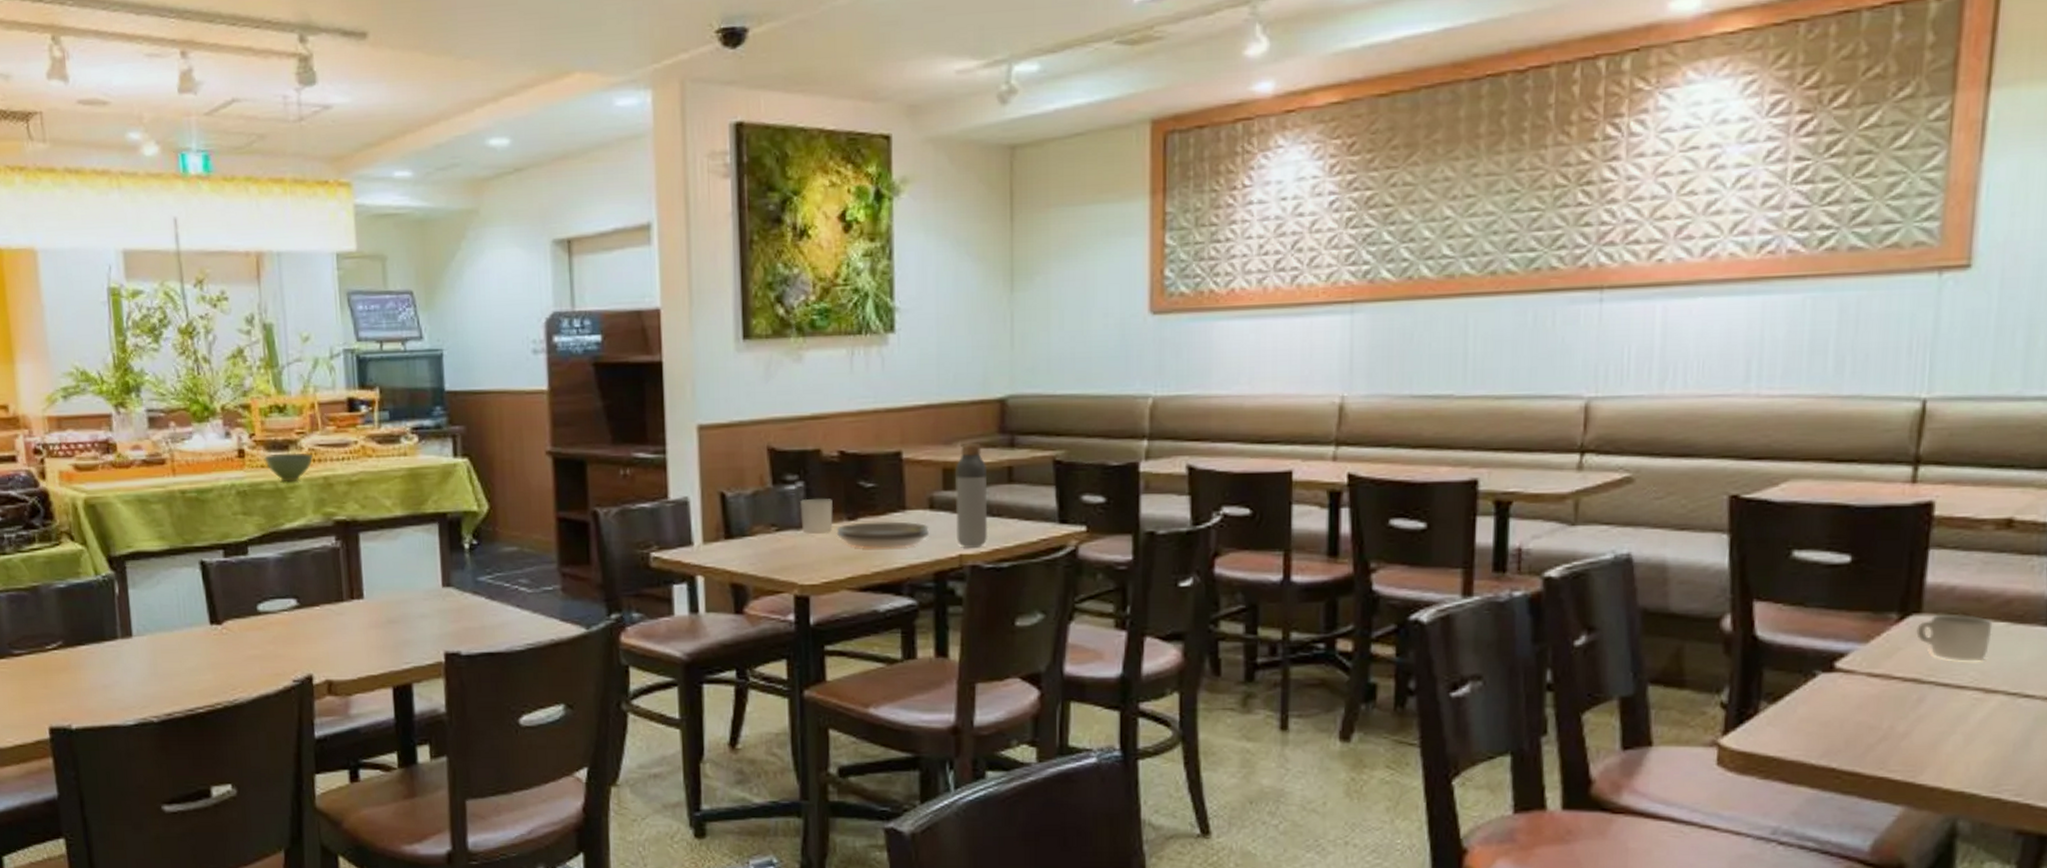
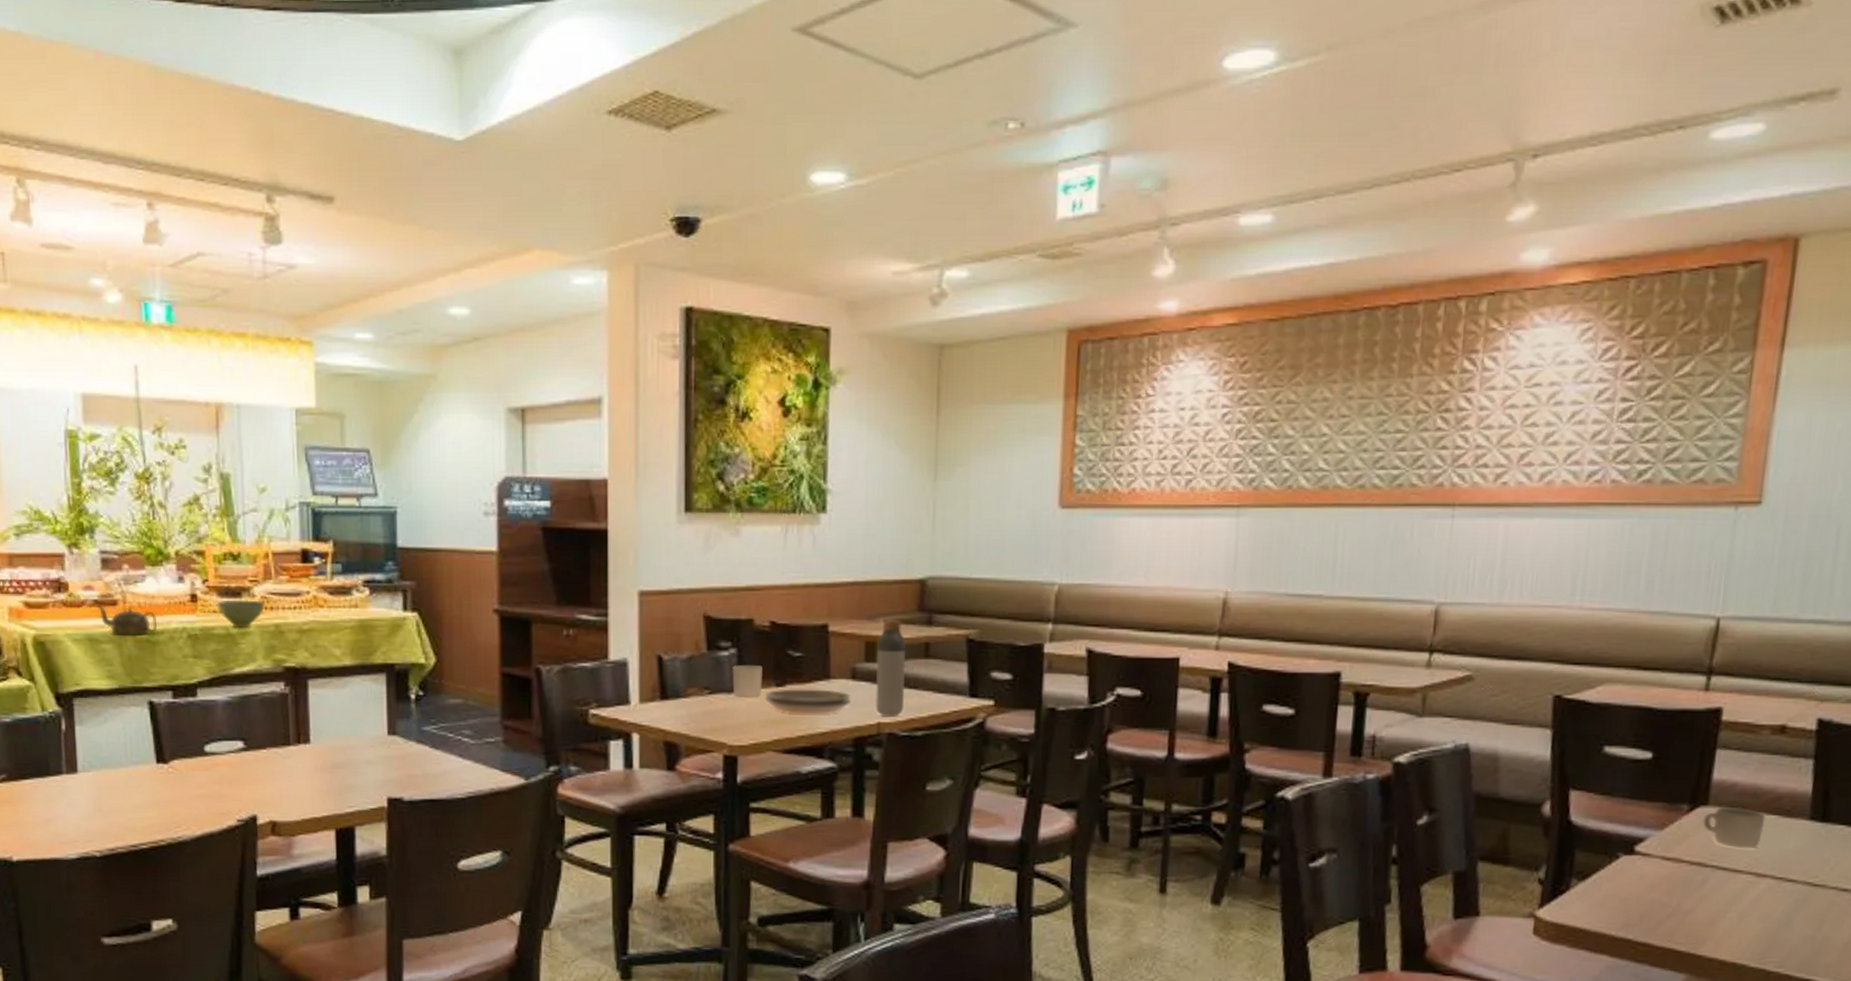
teapot: none [145,464,207,496] -> present [97,604,158,637]

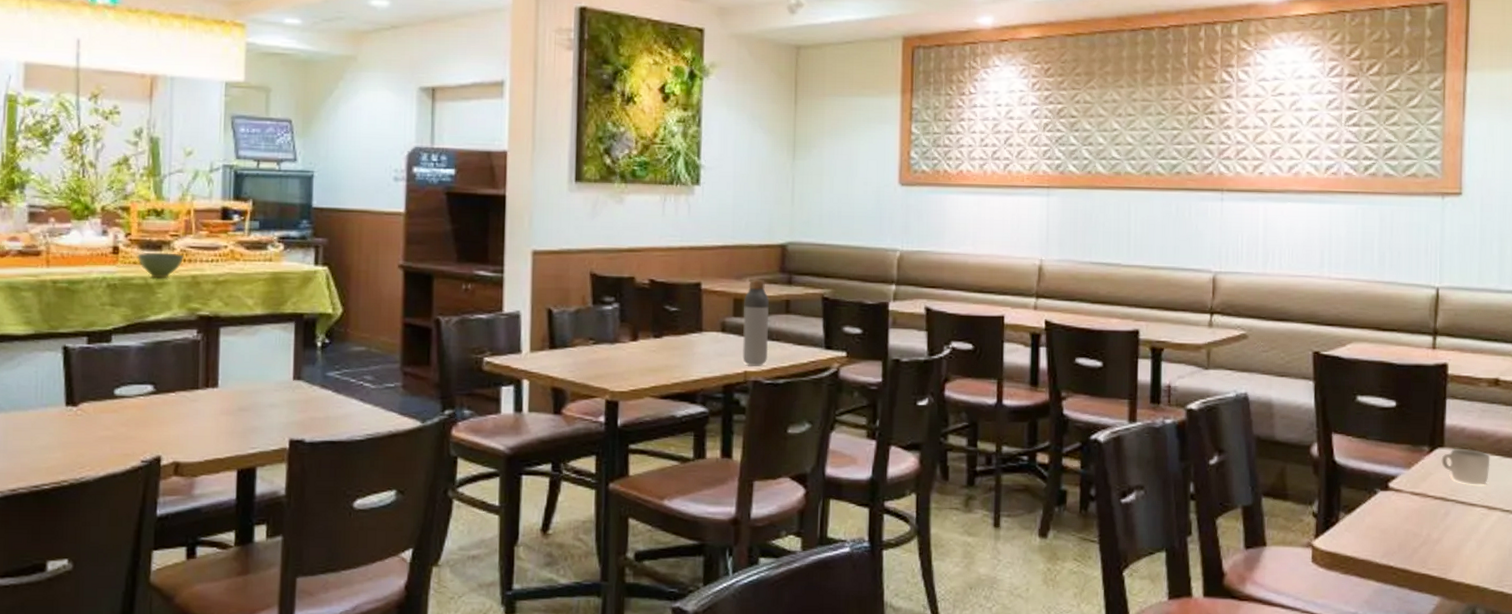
teapot: present [97,604,158,637] -> none [21,254,79,285]
mug: present [731,665,763,698] -> none [614,318,642,348]
plate: present [764,689,850,714] -> none [644,340,720,363]

